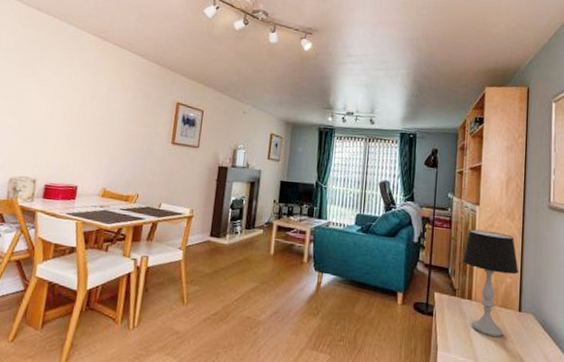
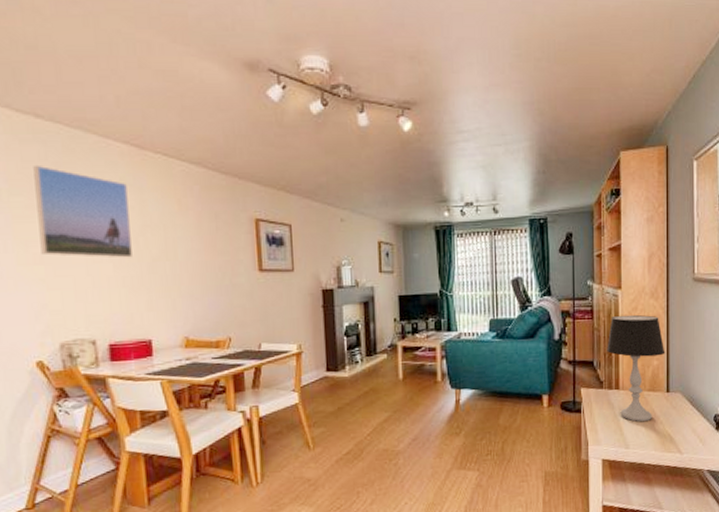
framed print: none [15,43,88,120] -> present [33,164,132,258]

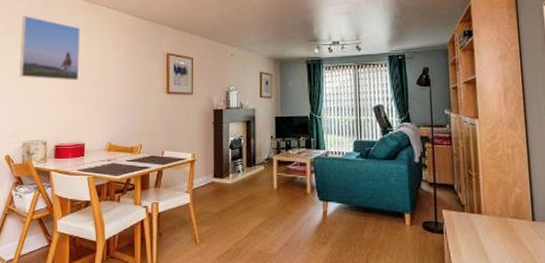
table lamp: present [607,314,665,422] -> none [467,143,528,248]

